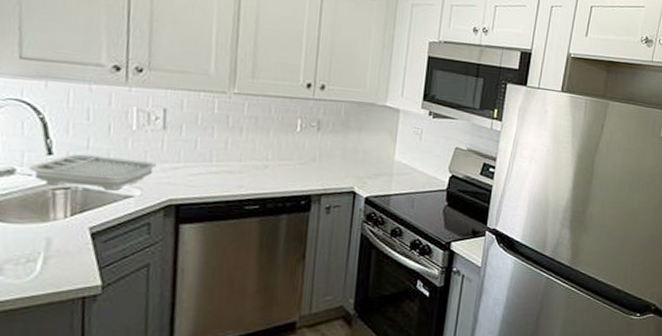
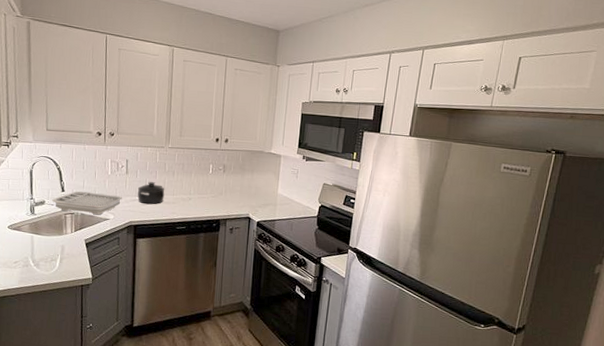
saucepan: none [182,141,227,175] -> present [137,182,165,205]

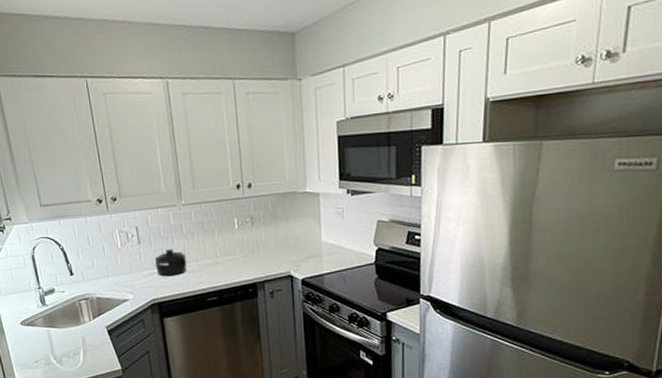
dish rack: present [52,191,123,215] -> none [62,270,140,298]

